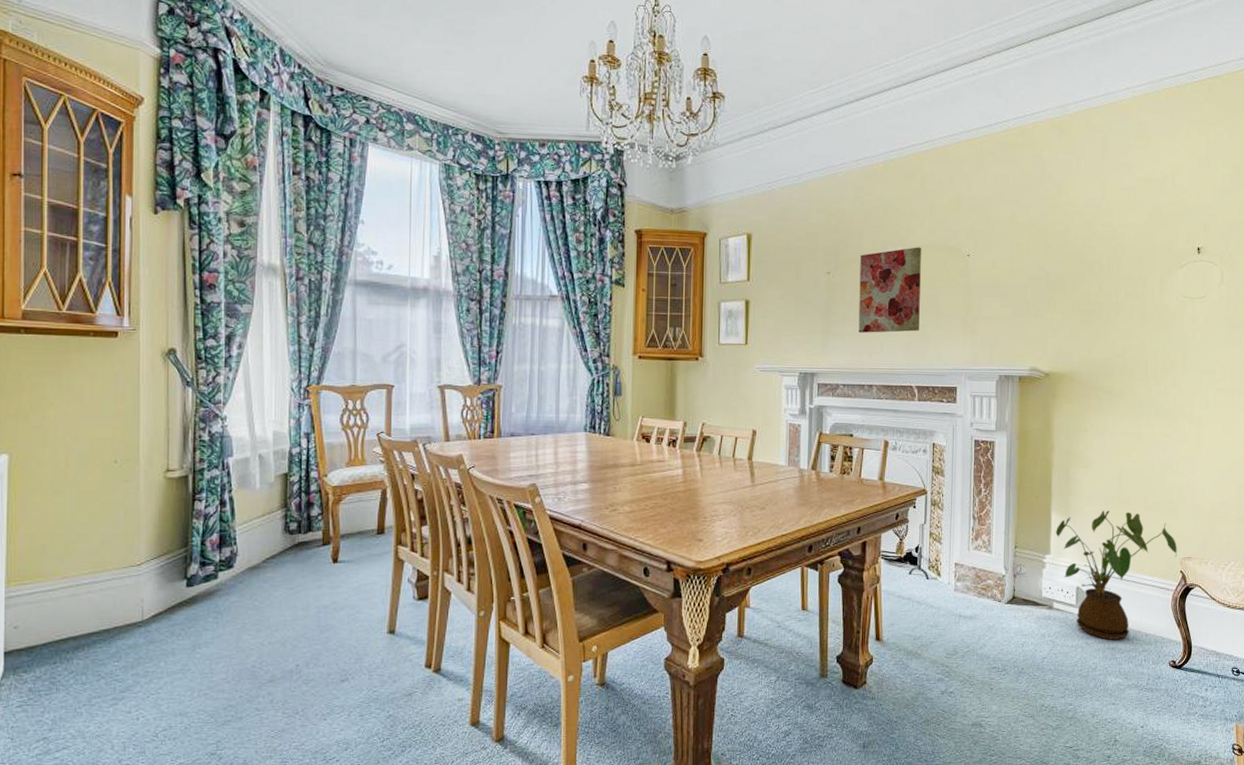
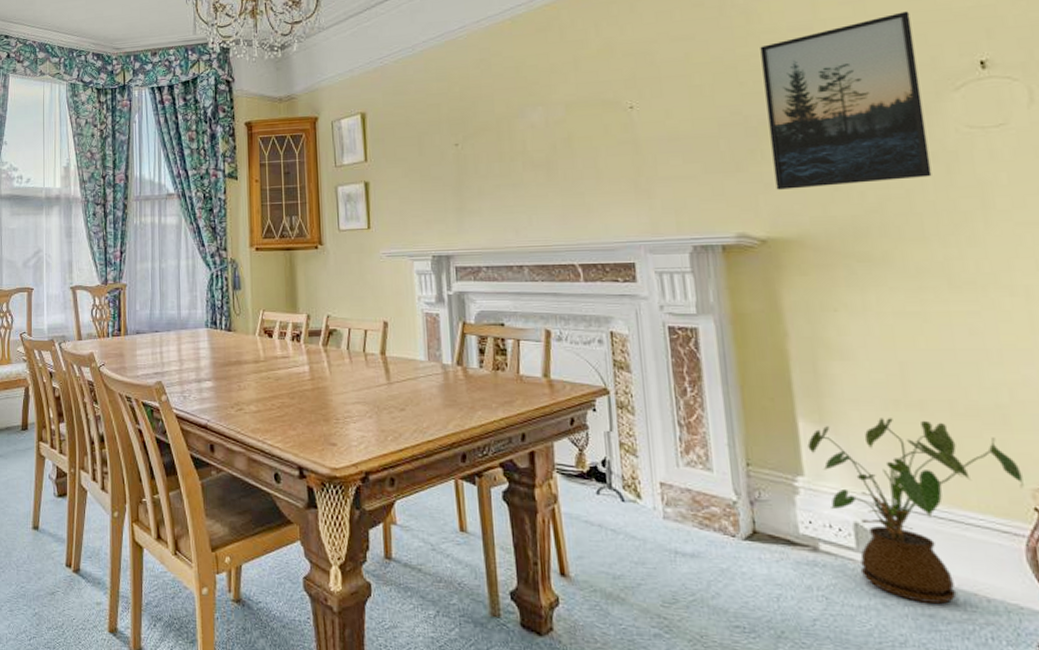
wall art: present [858,247,921,333] -> none [493,105,576,207]
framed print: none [1061,202,1162,335] -> present [760,11,932,190]

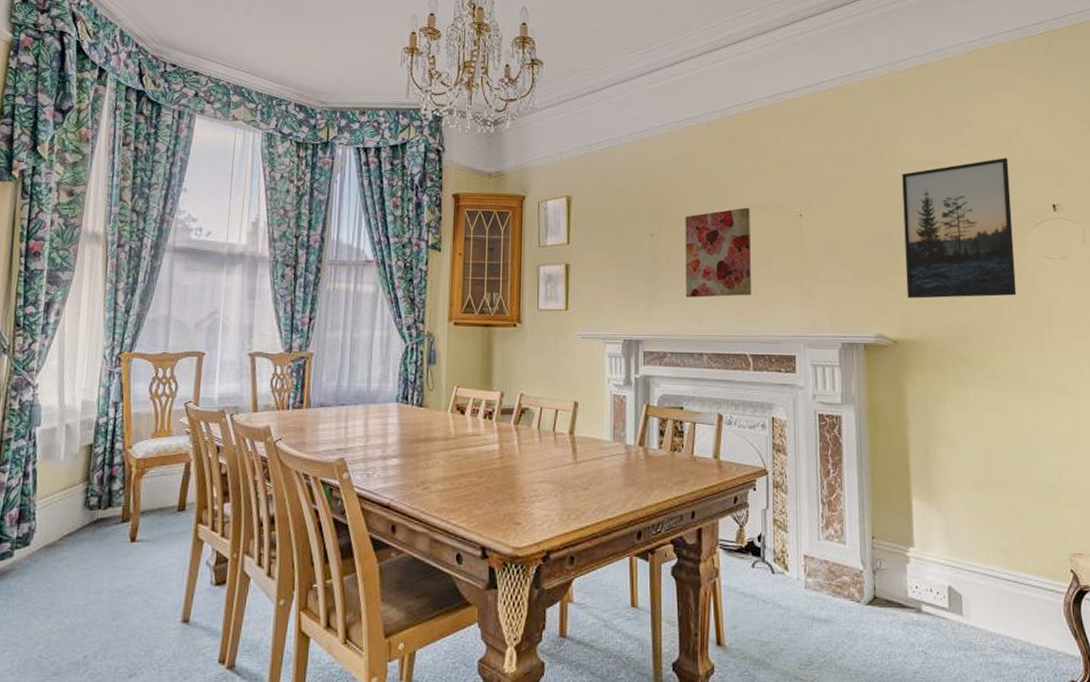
wall art: none [493,105,576,207] -> present [685,207,751,298]
house plant: present [807,418,1024,604] -> none [918,496,1065,653]

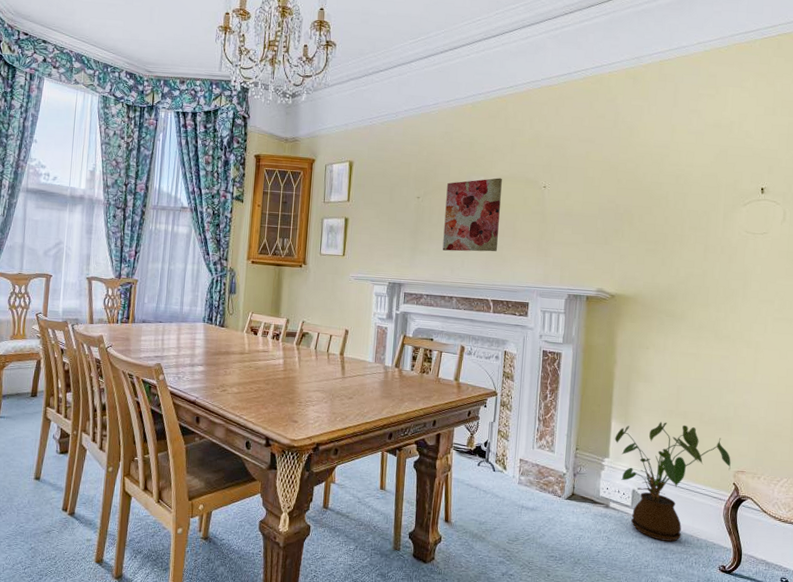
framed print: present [902,158,1017,299] -> none [627,145,728,263]
house plant: none [918,496,1065,653] -> present [615,422,731,542]

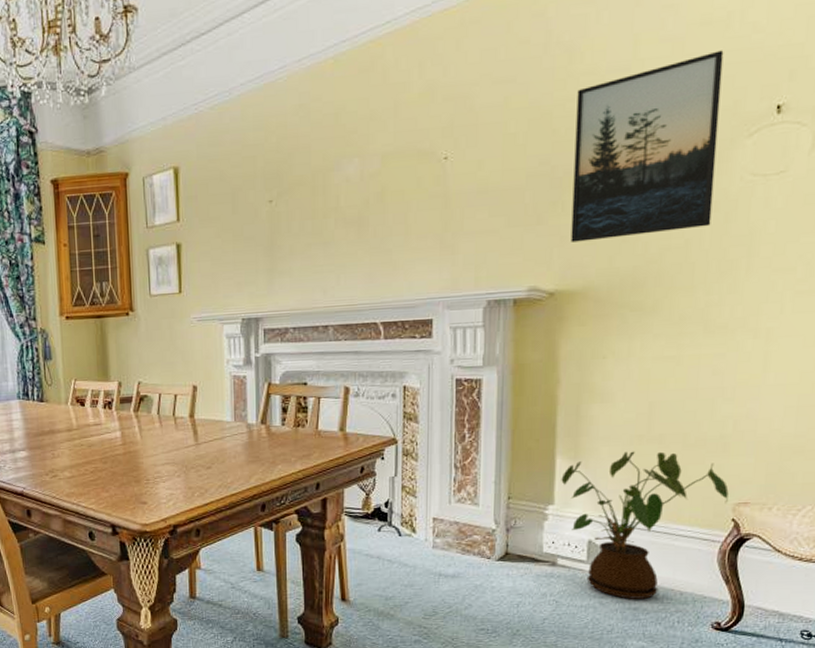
wall art: present [442,178,502,252] -> none [308,156,384,267]
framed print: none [627,145,728,263] -> present [571,50,724,242]

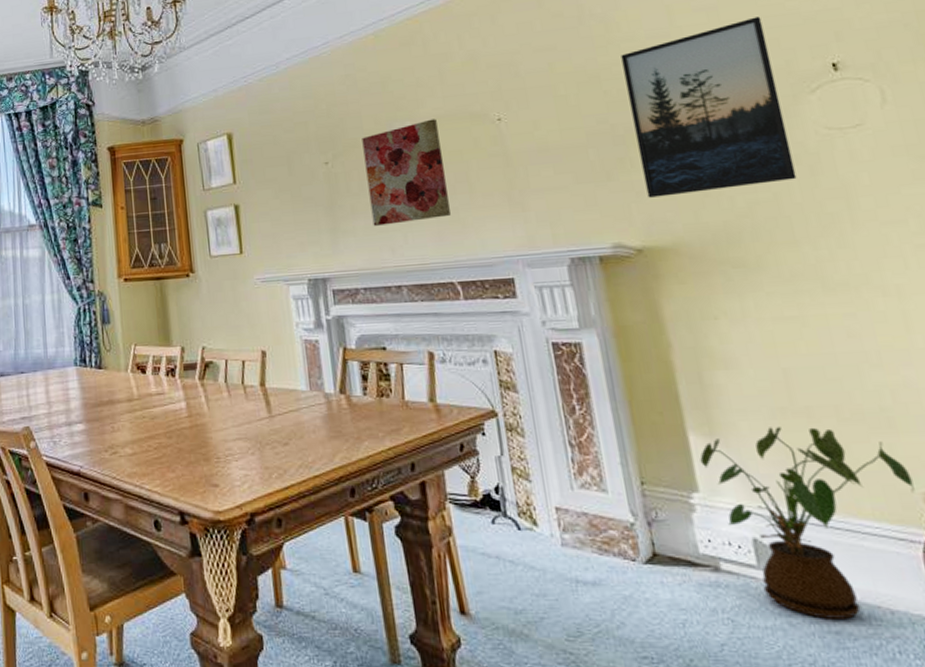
wall art: none [308,156,384,267] -> present [362,119,451,226]

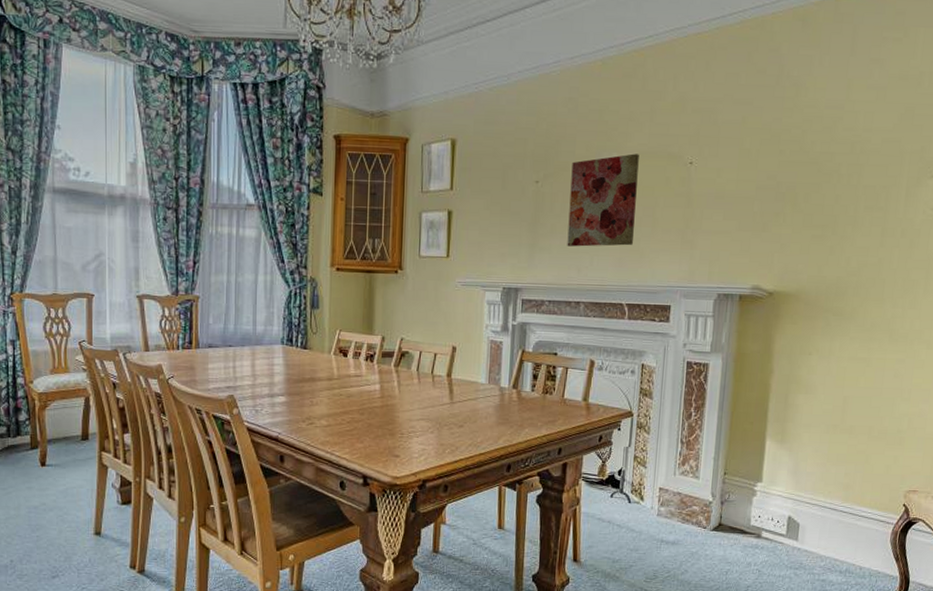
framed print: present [621,16,797,198] -> none [789,103,916,251]
house plant: present [699,427,915,619] -> none [769,439,902,572]

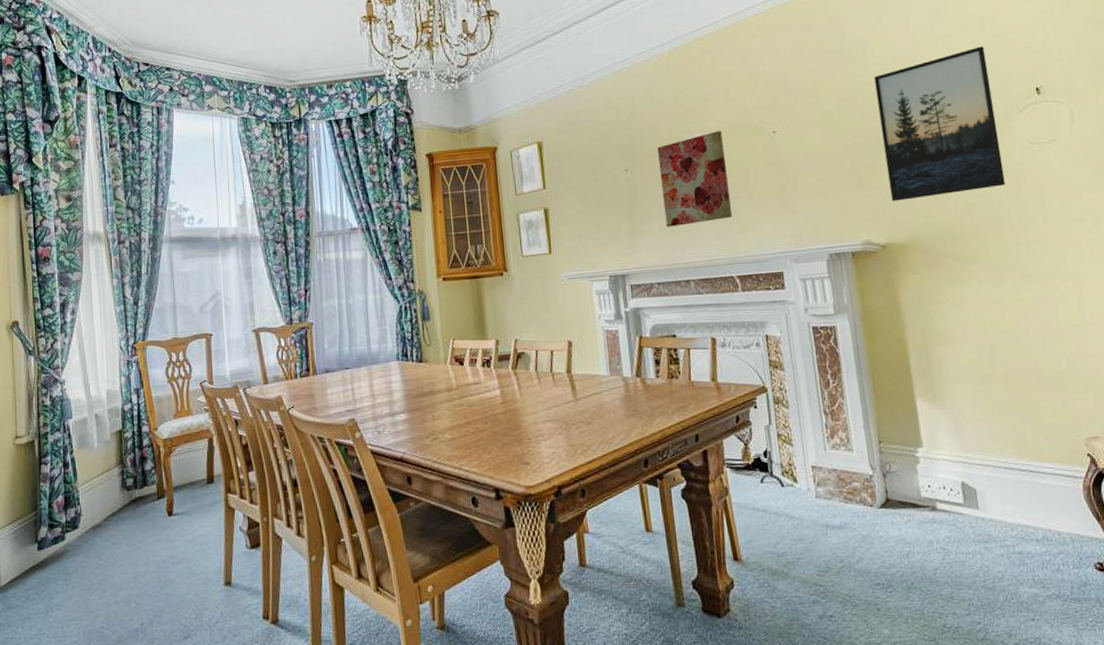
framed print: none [789,103,916,251] -> present [874,46,1006,201]

